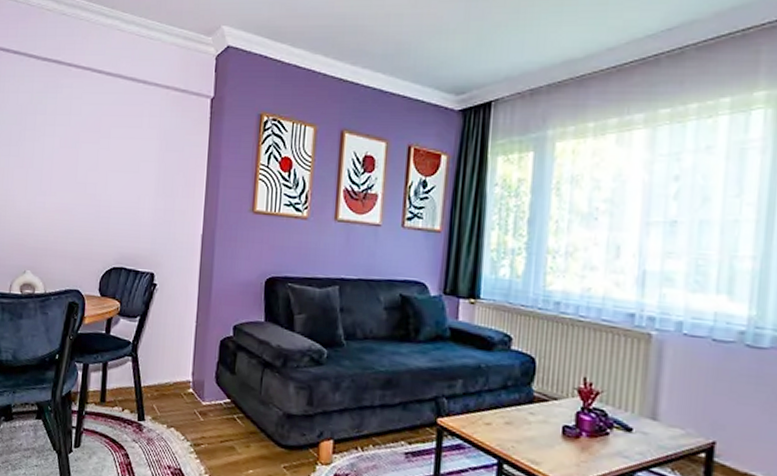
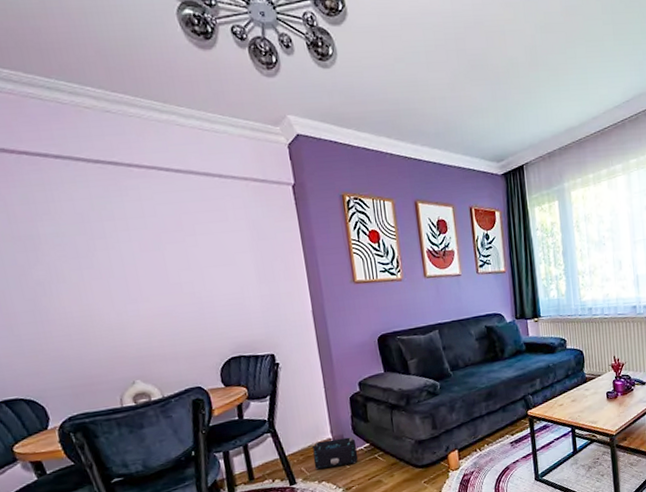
handbag: none [167,381,217,419] -> present [312,436,359,470]

